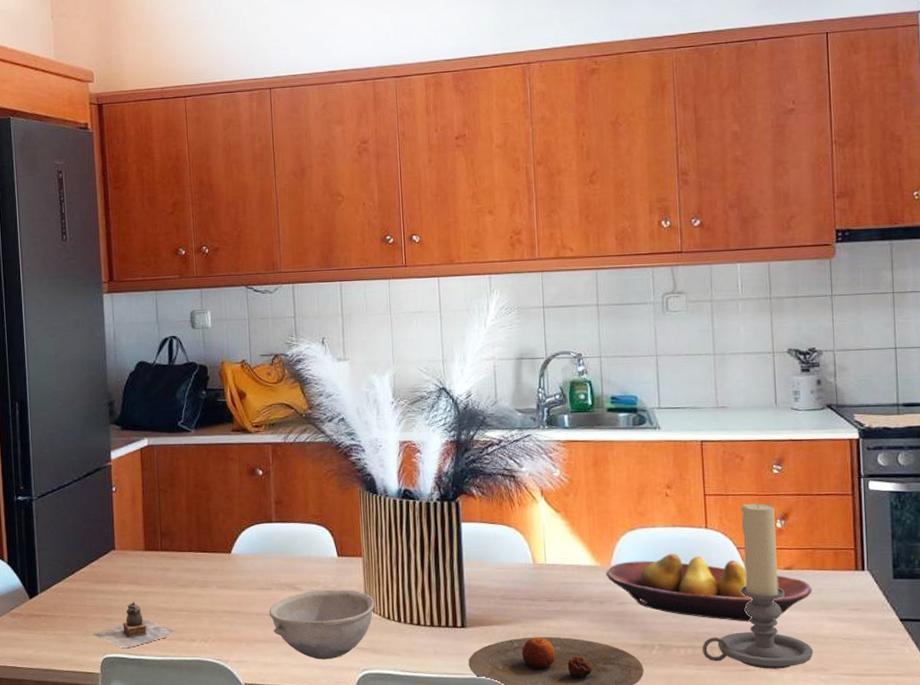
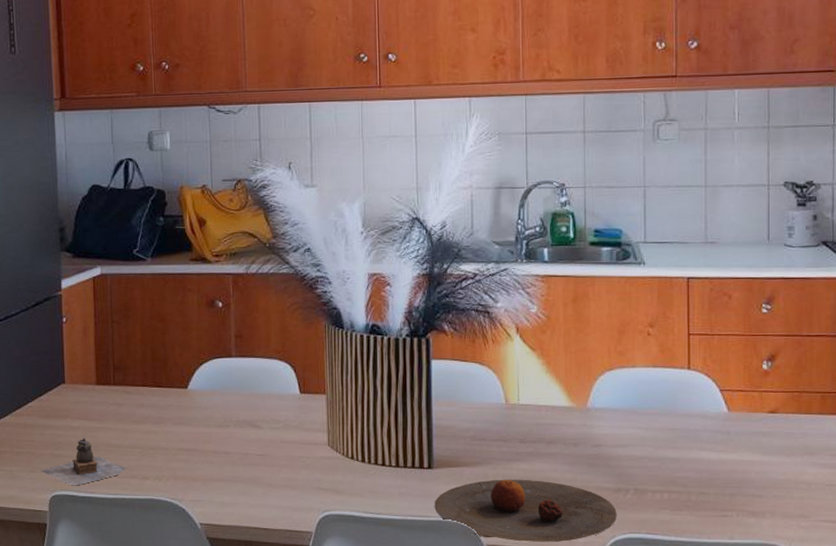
bowl: present [268,589,375,660] -> none [226,427,338,500]
fruit bowl: present [606,553,812,622] -> none [581,394,797,467]
candle holder: present [703,502,814,669] -> none [679,342,795,515]

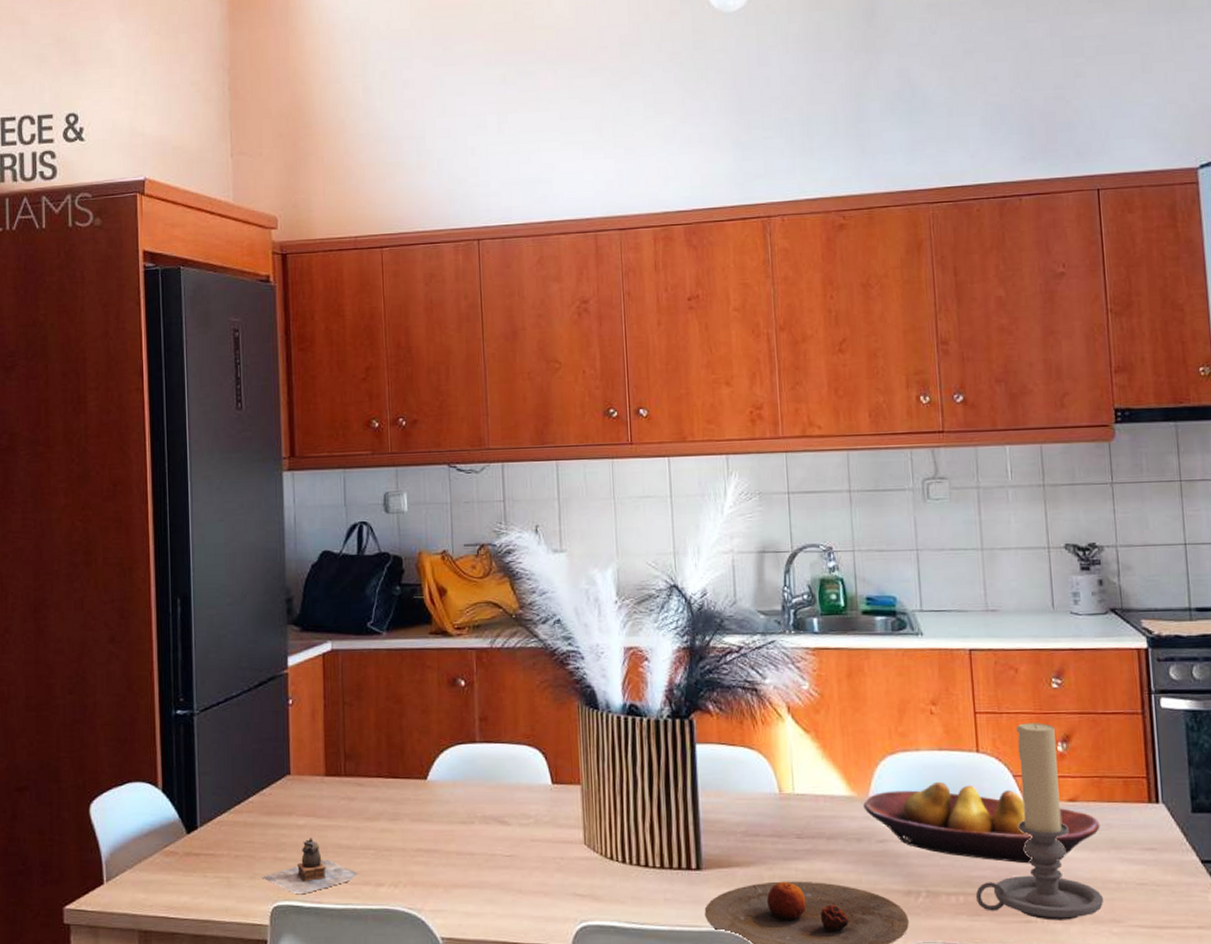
fruit bowl: none [581,394,797,467] -> present [863,781,1100,864]
candle holder: none [679,342,795,515] -> present [976,721,1104,921]

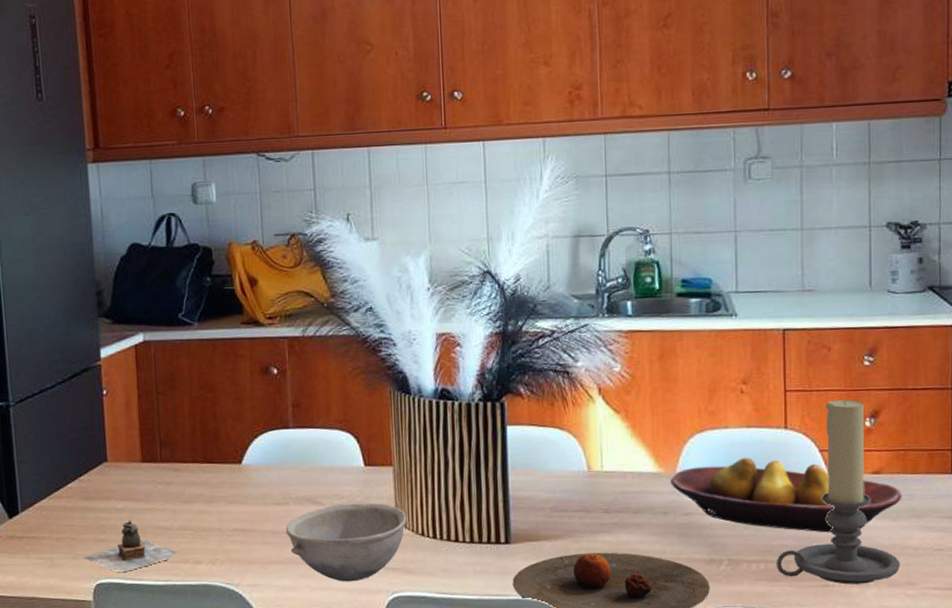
bowl: none [470,823,595,909] -> present [285,503,407,582]

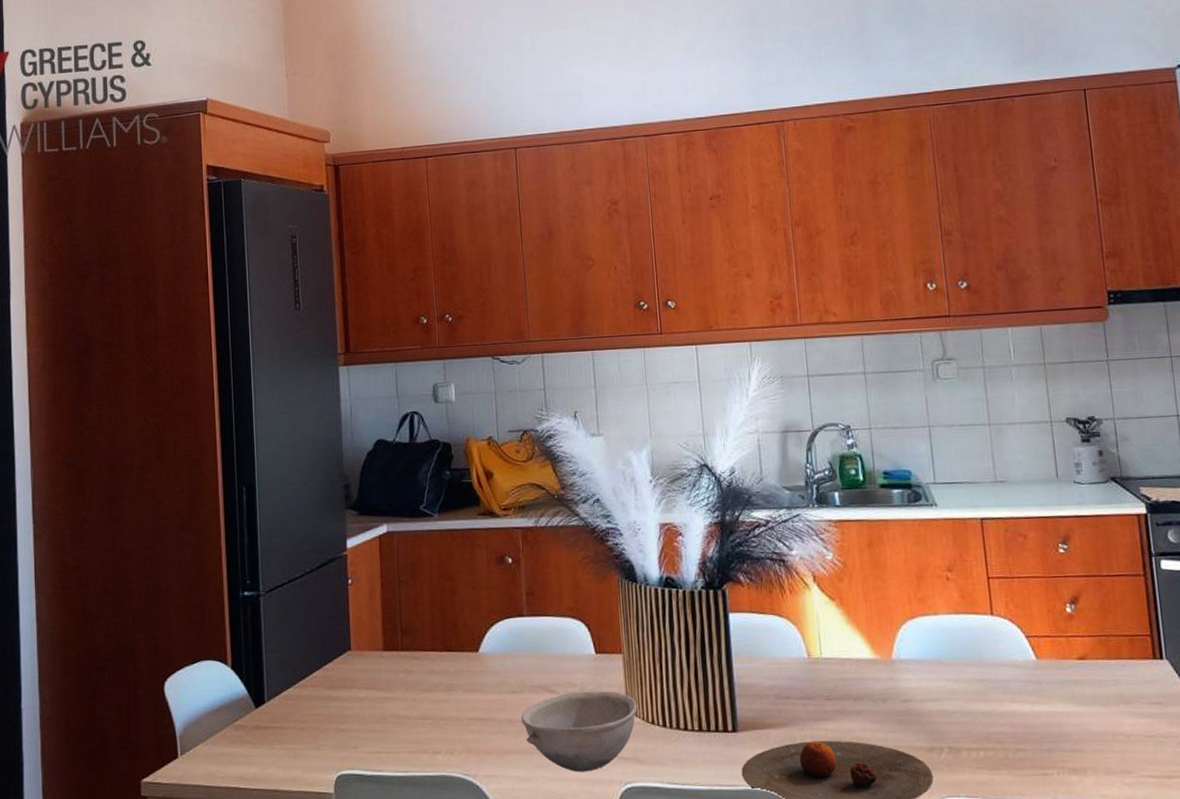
teapot: present [83,520,177,573] -> none [325,709,416,764]
fruit bowl: present [670,457,902,533] -> none [887,643,1109,720]
candle holder: present [777,398,901,585] -> none [995,585,1115,773]

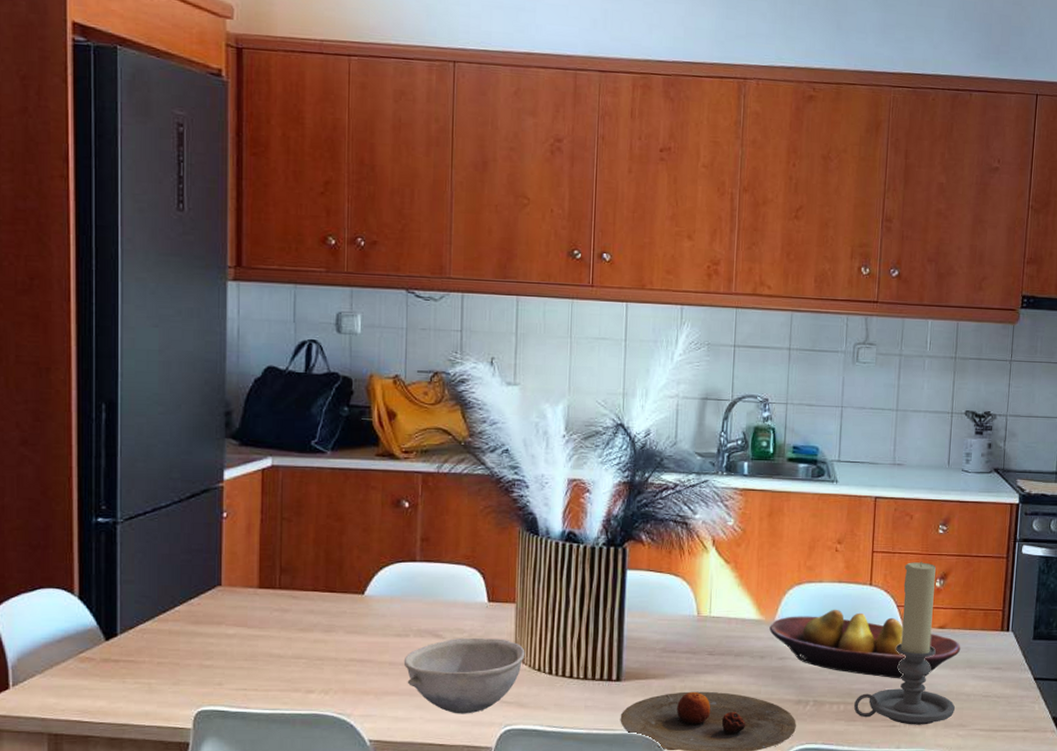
fruit bowl: none [887,643,1109,720] -> present [769,609,961,679]
candle holder: none [995,585,1115,773] -> present [854,561,956,725]

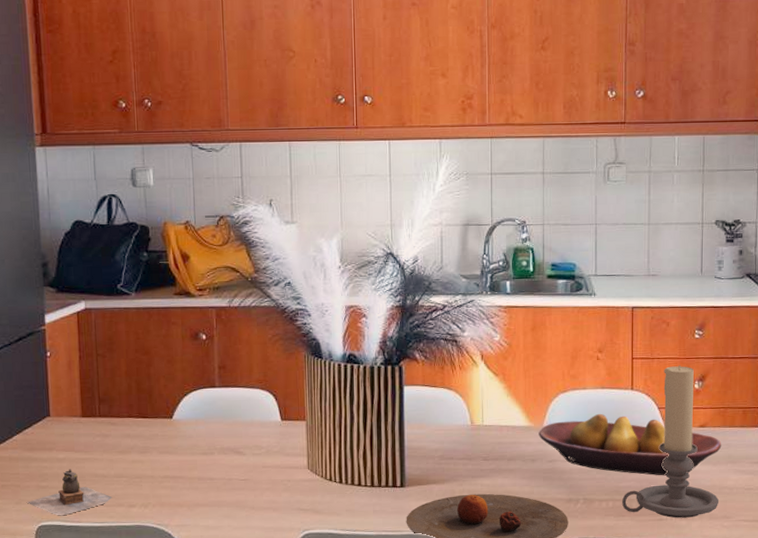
teapot: none [185,646,288,700] -> present [26,469,113,516]
bowl: present [403,637,525,714] -> none [210,452,317,522]

